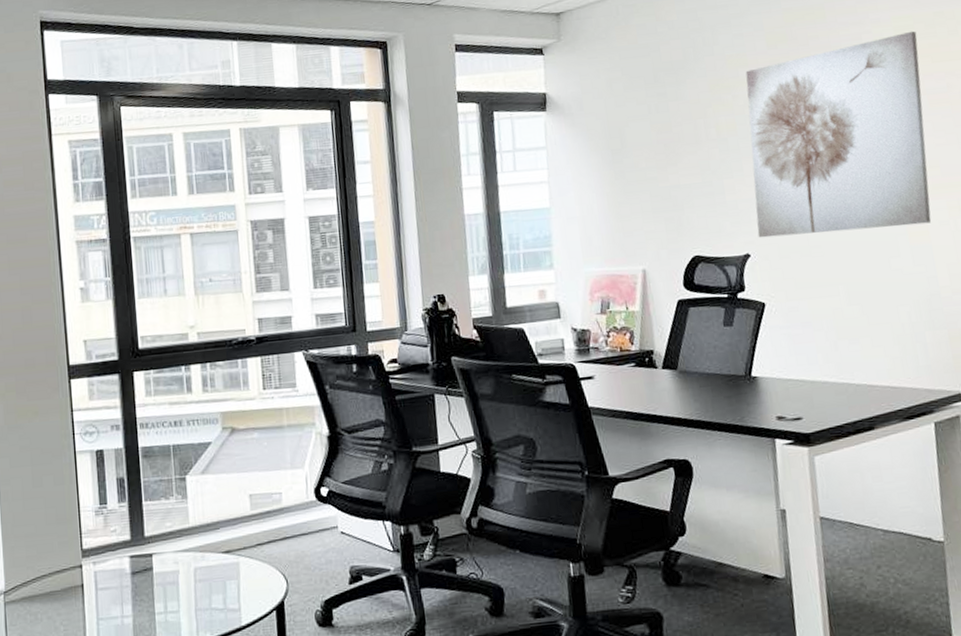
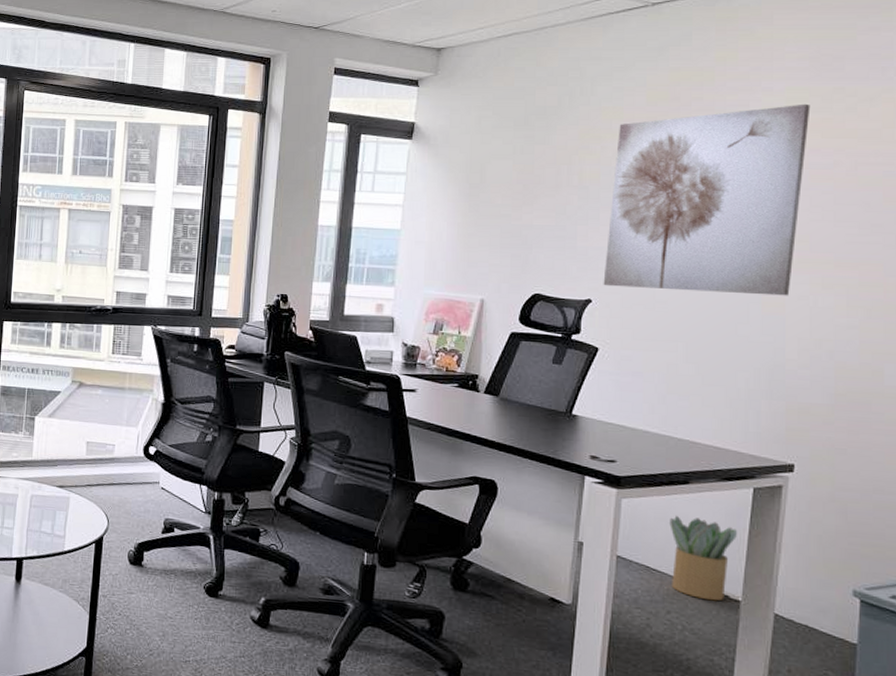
potted plant: none [863,463,928,547] -> present [669,515,737,601]

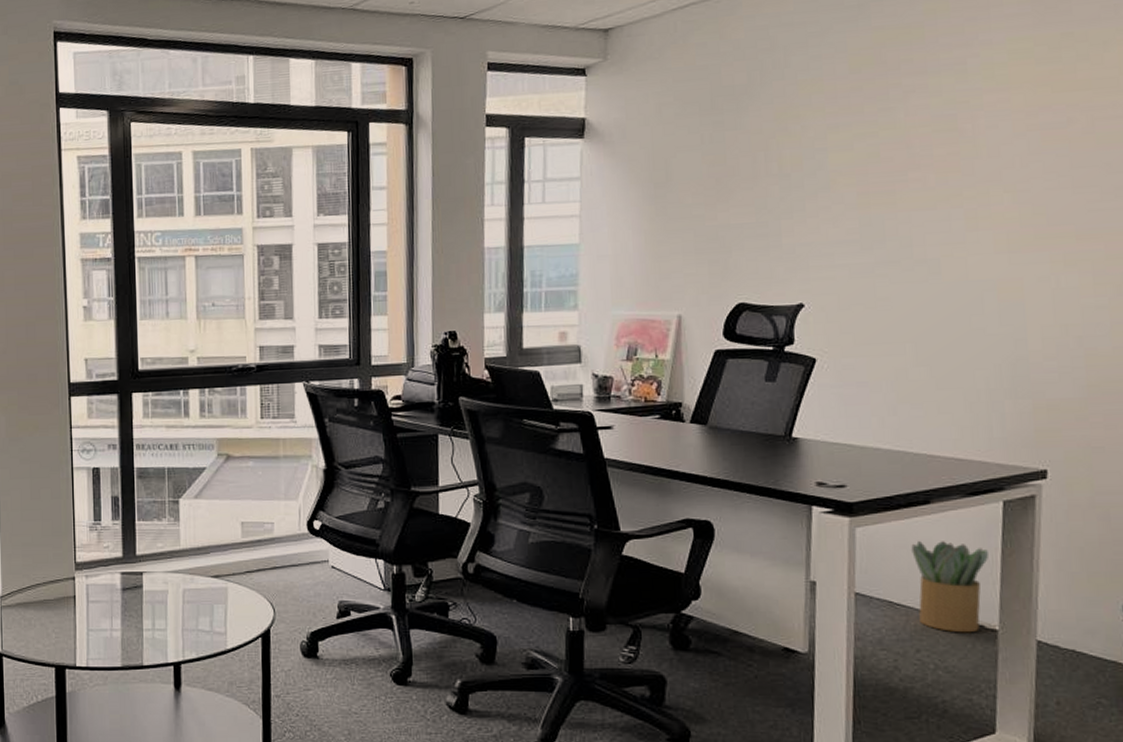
wall art: present [603,103,811,296] -> none [815,54,1037,287]

